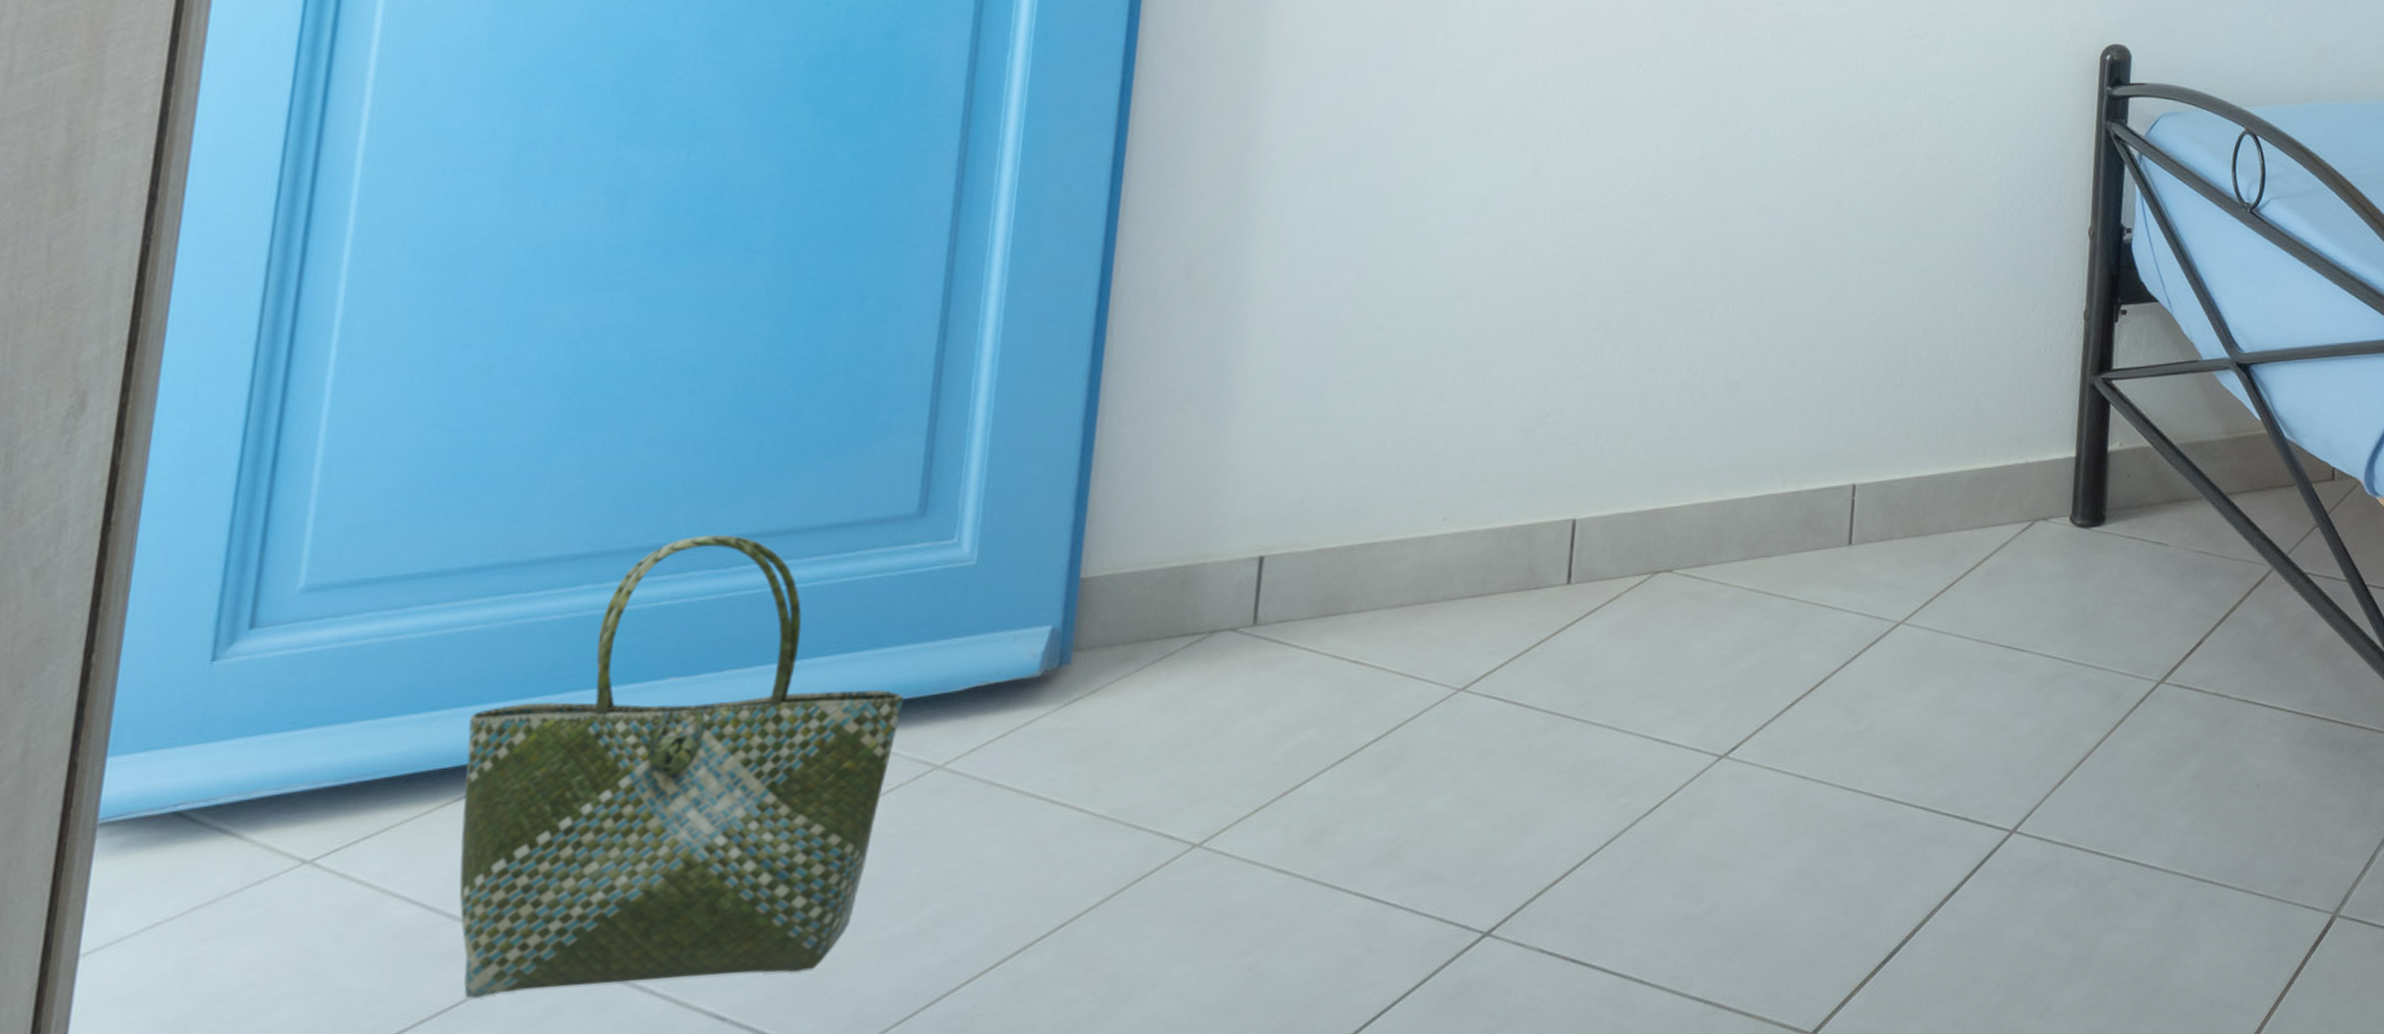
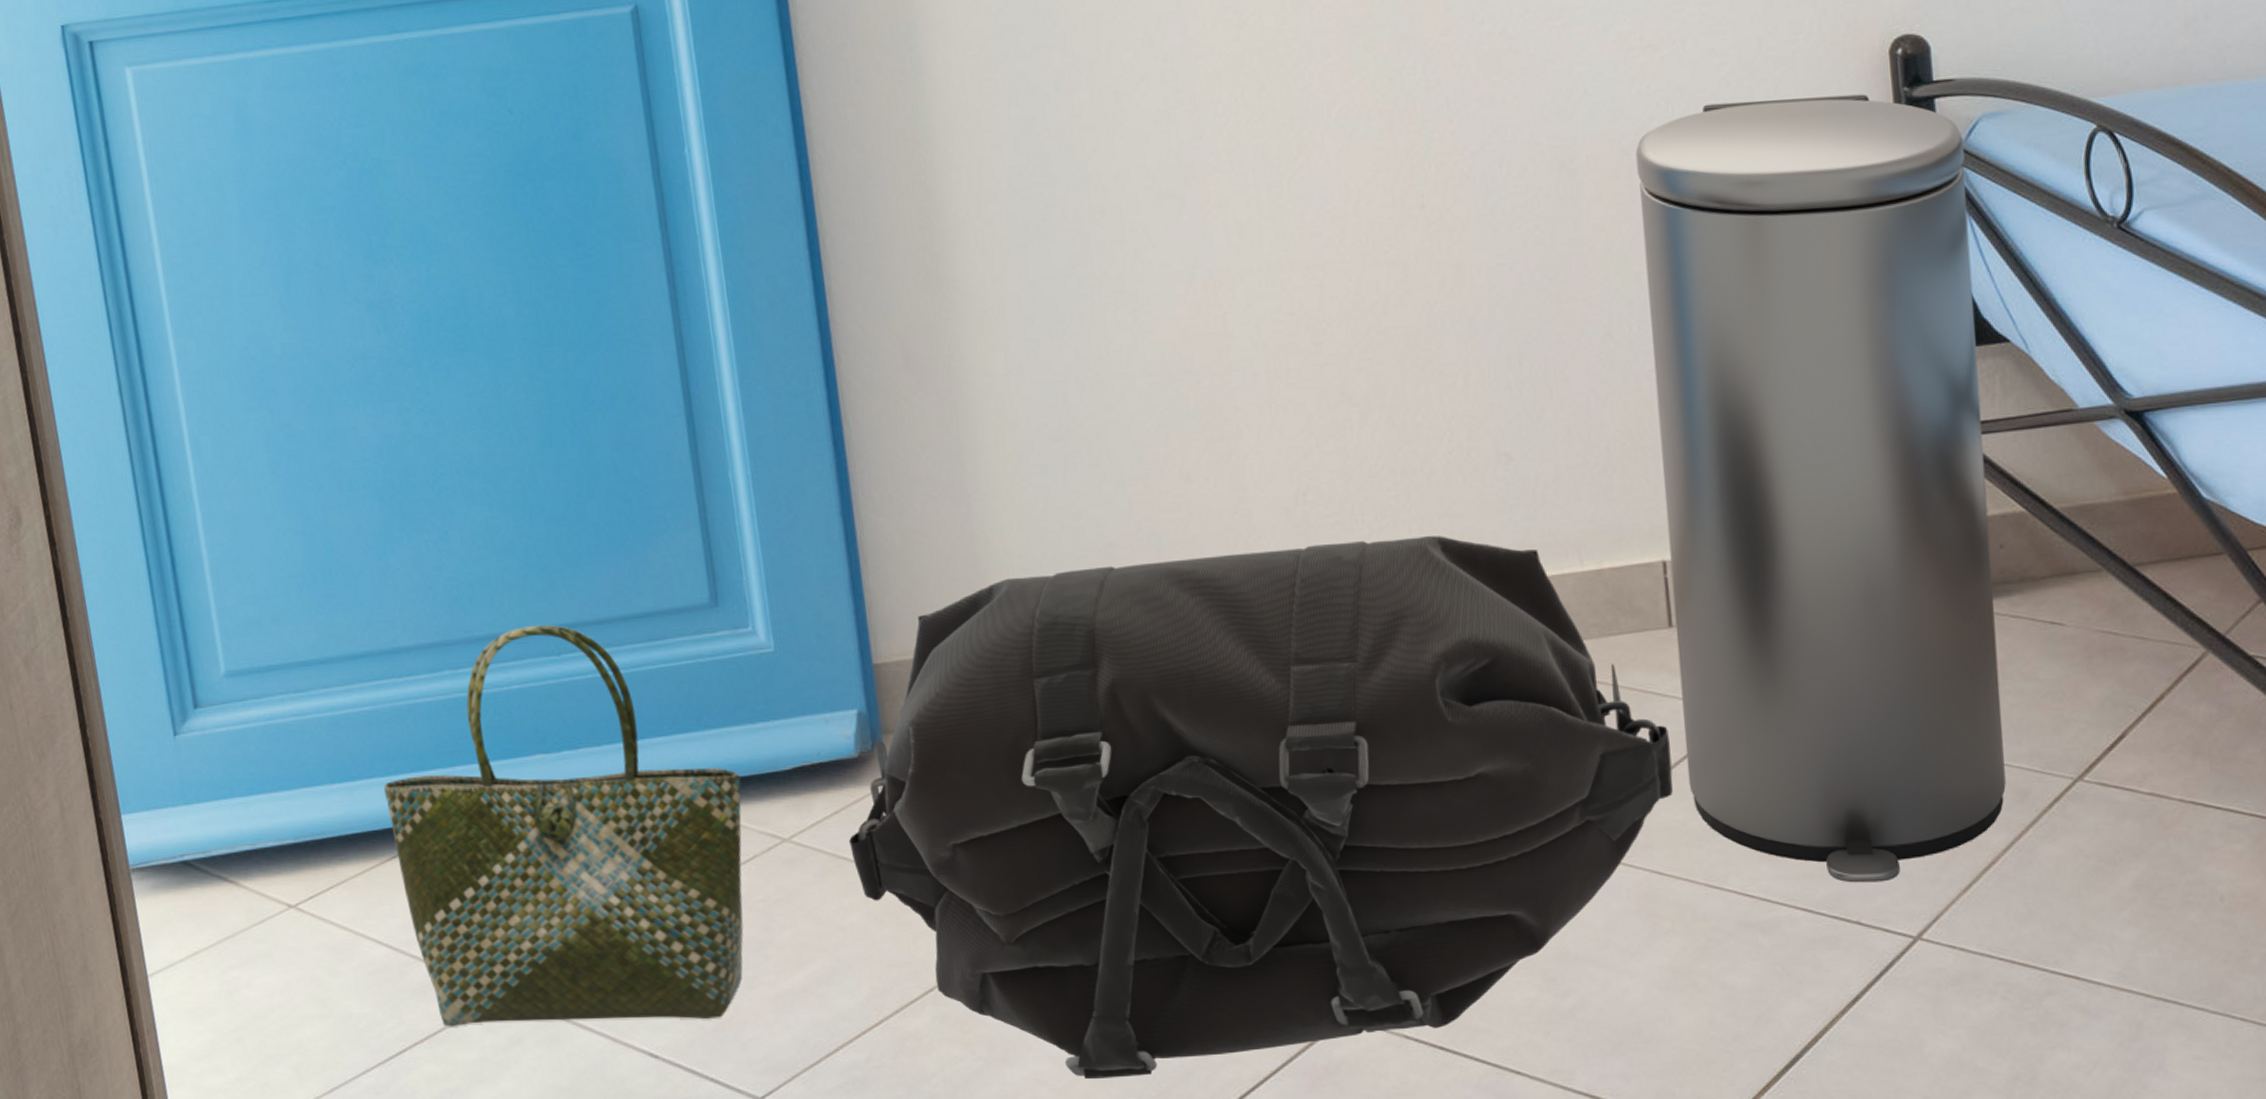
duffel bag: none [1008,456,1833,1016] -> present [848,535,1673,1080]
pedal bin: none [1842,88,2147,782] -> present [1635,94,2006,883]

